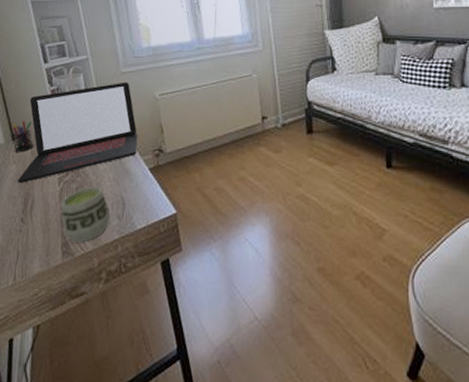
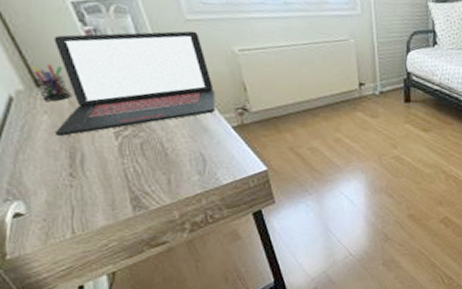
cup: present [60,186,111,243] -> none [122,142,189,197]

